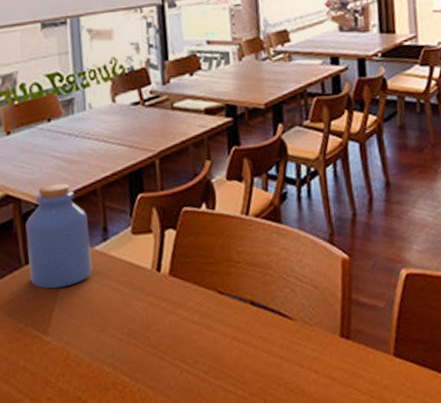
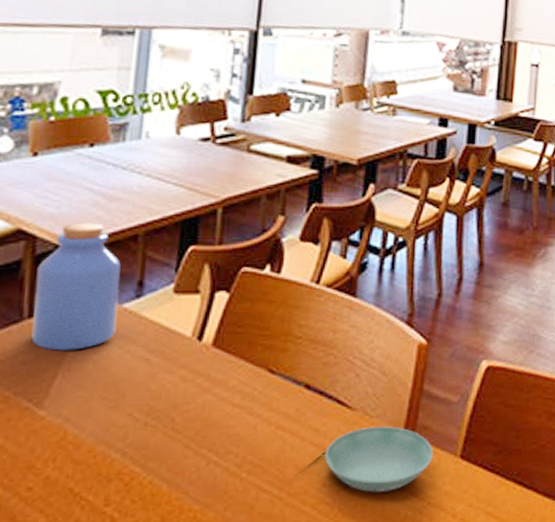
saucer: none [275,332,370,390] -> present [324,425,434,493]

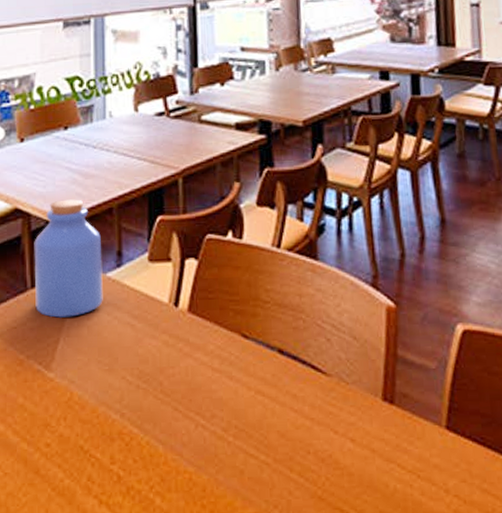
saucer: present [324,425,434,493] -> none [305,392,418,462]

